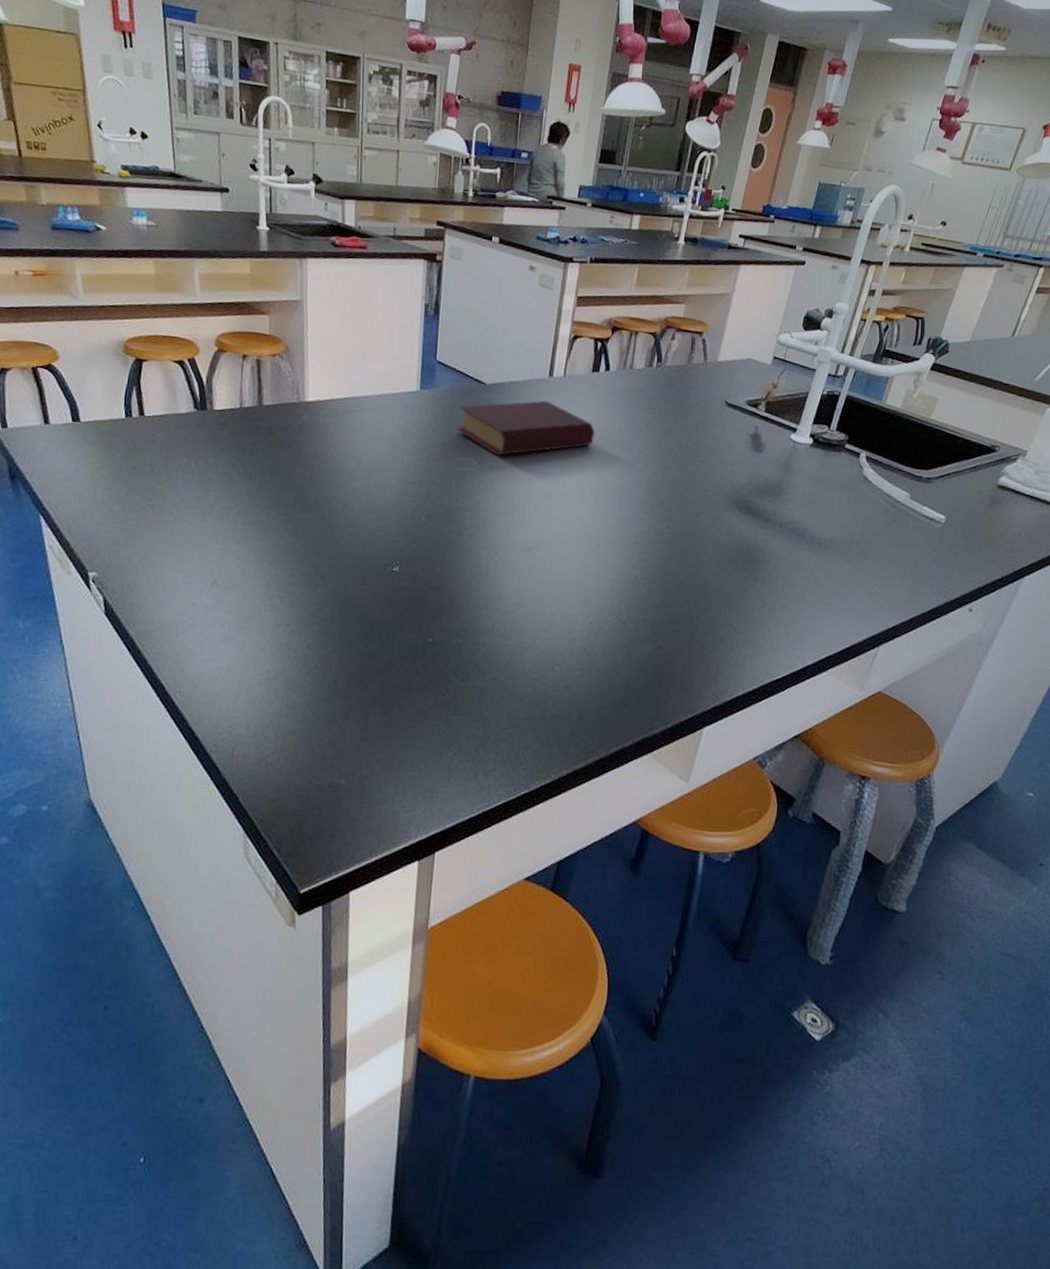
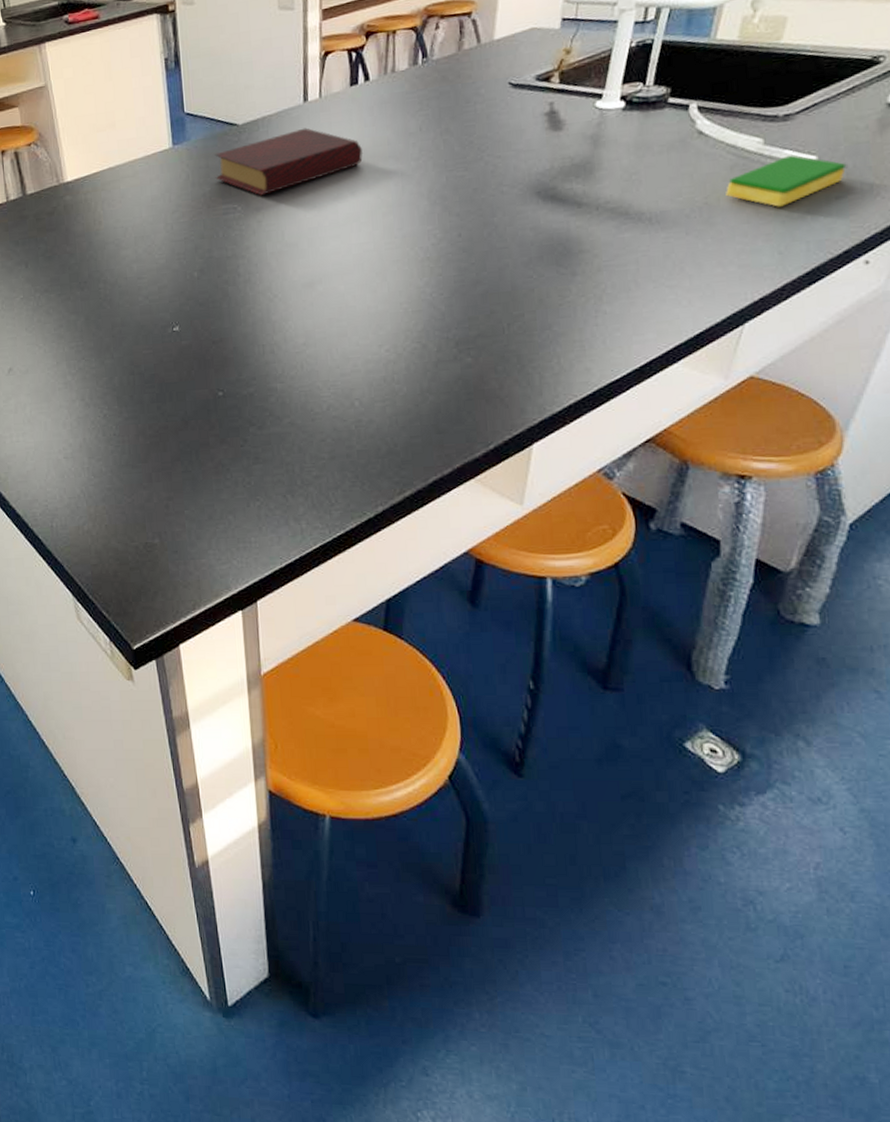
dish sponge: none [878,511,965,553] -> present [726,154,847,207]

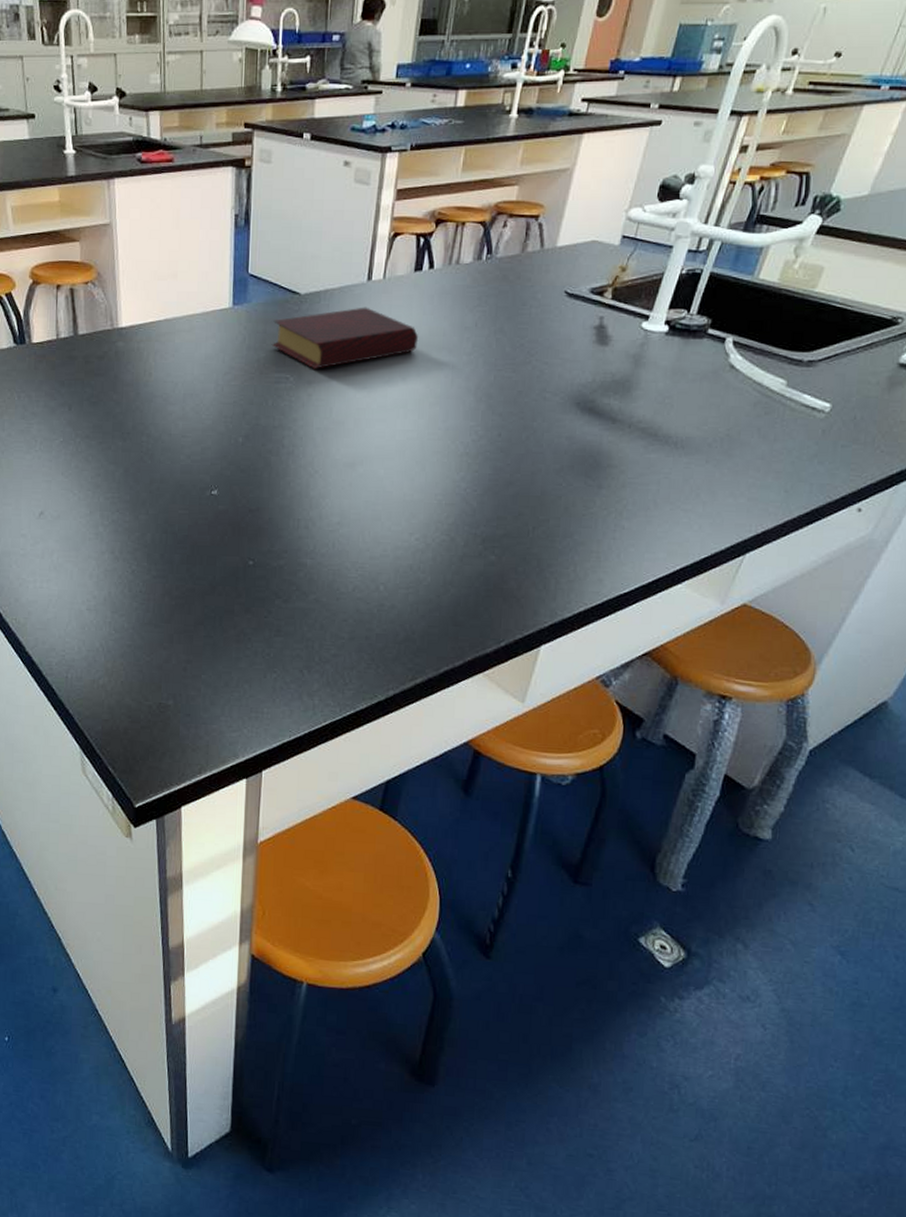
dish sponge: present [726,154,847,207] -> none [746,399,856,448]

